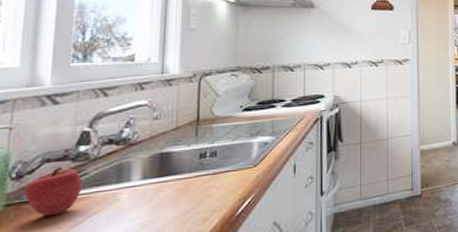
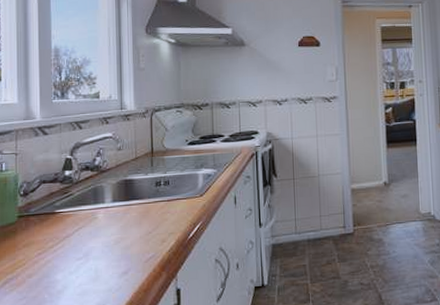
apple: present [23,166,83,217] -> none [29,187,70,228]

